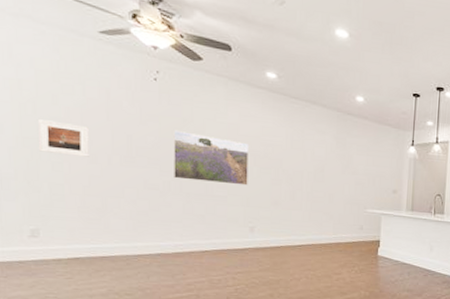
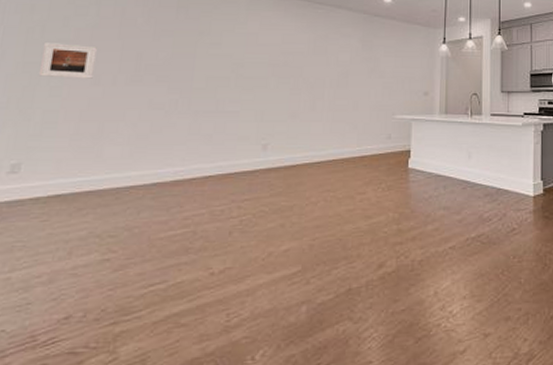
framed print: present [173,129,248,186] -> none [182,43,267,98]

